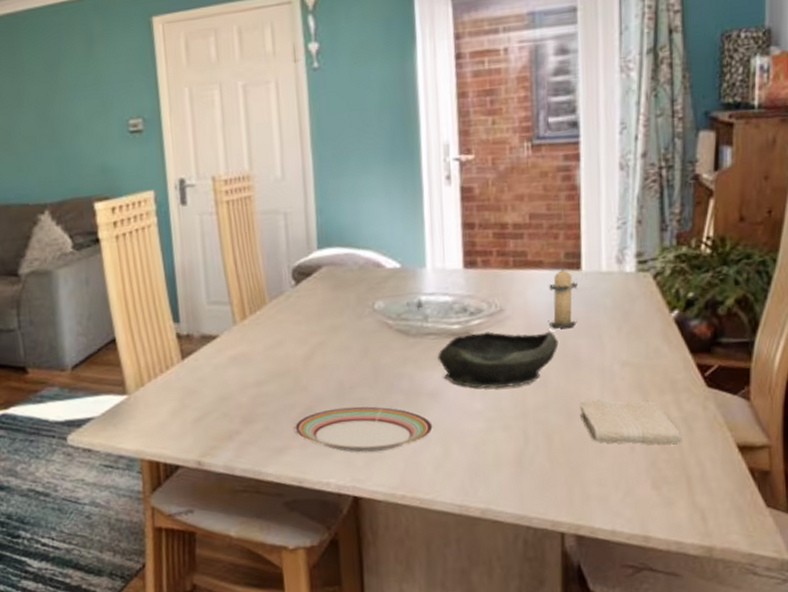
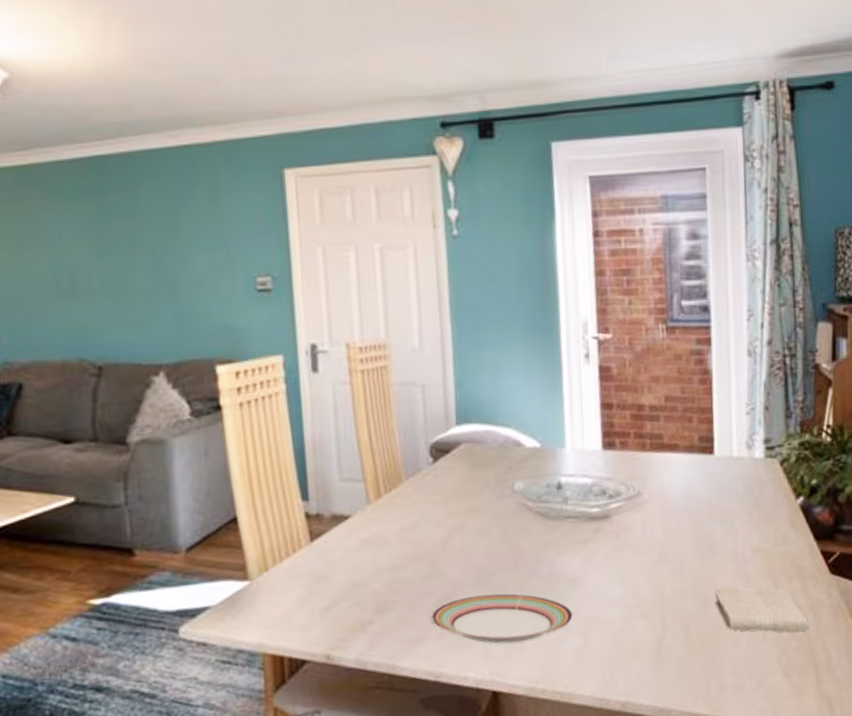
bowl: present [438,331,559,389] -> none [577,515,694,575]
candle: present [548,266,578,329] -> none [683,450,712,514]

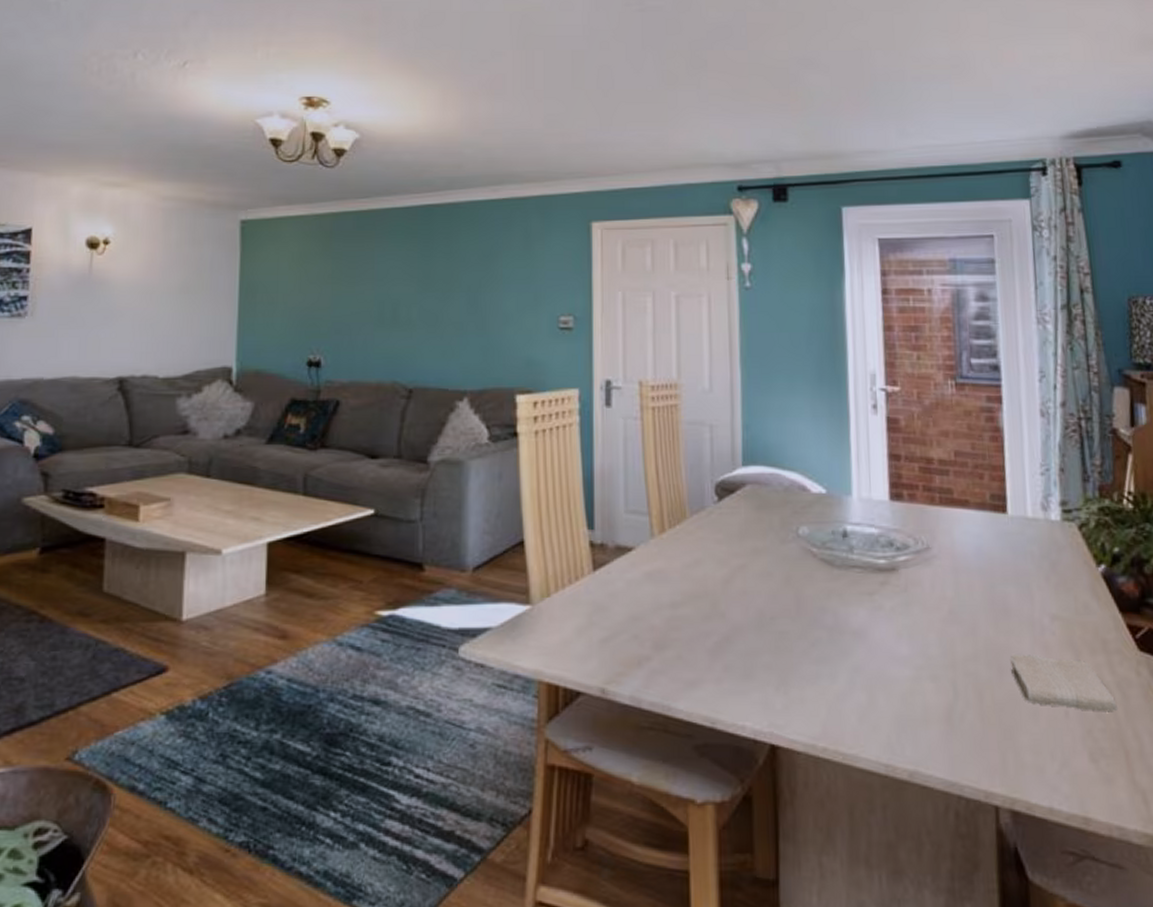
plate: present [431,593,573,644] -> none [710,640,857,693]

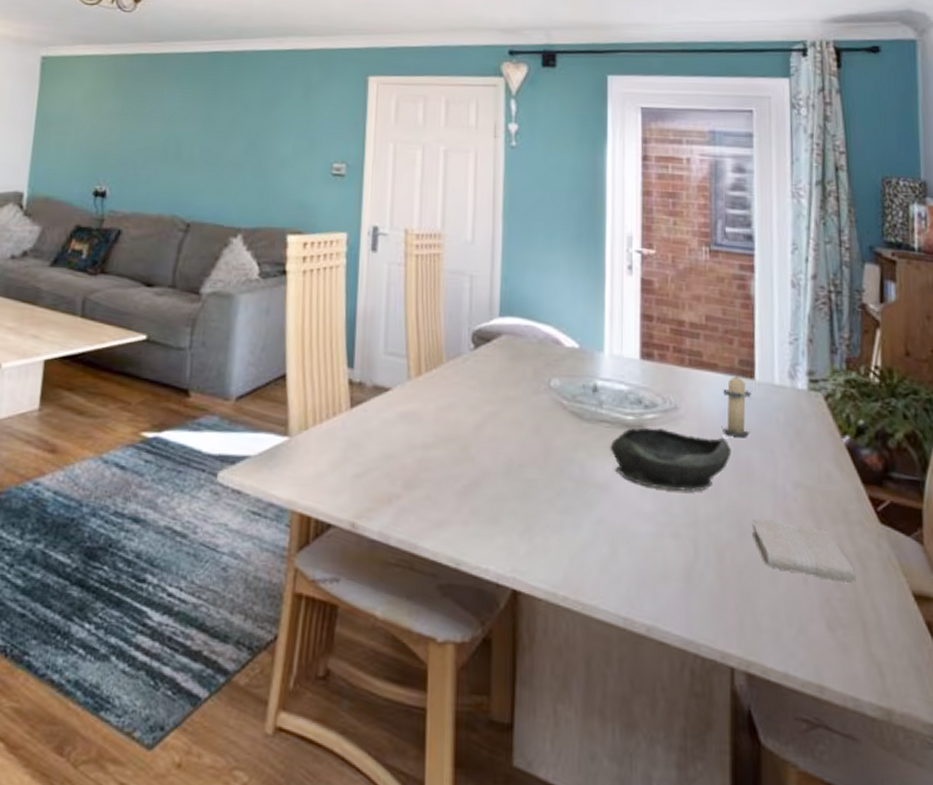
bowl: none [863,570,987,633] -> present [610,427,732,492]
candle: none [974,508,1006,573] -> present [722,373,751,437]

